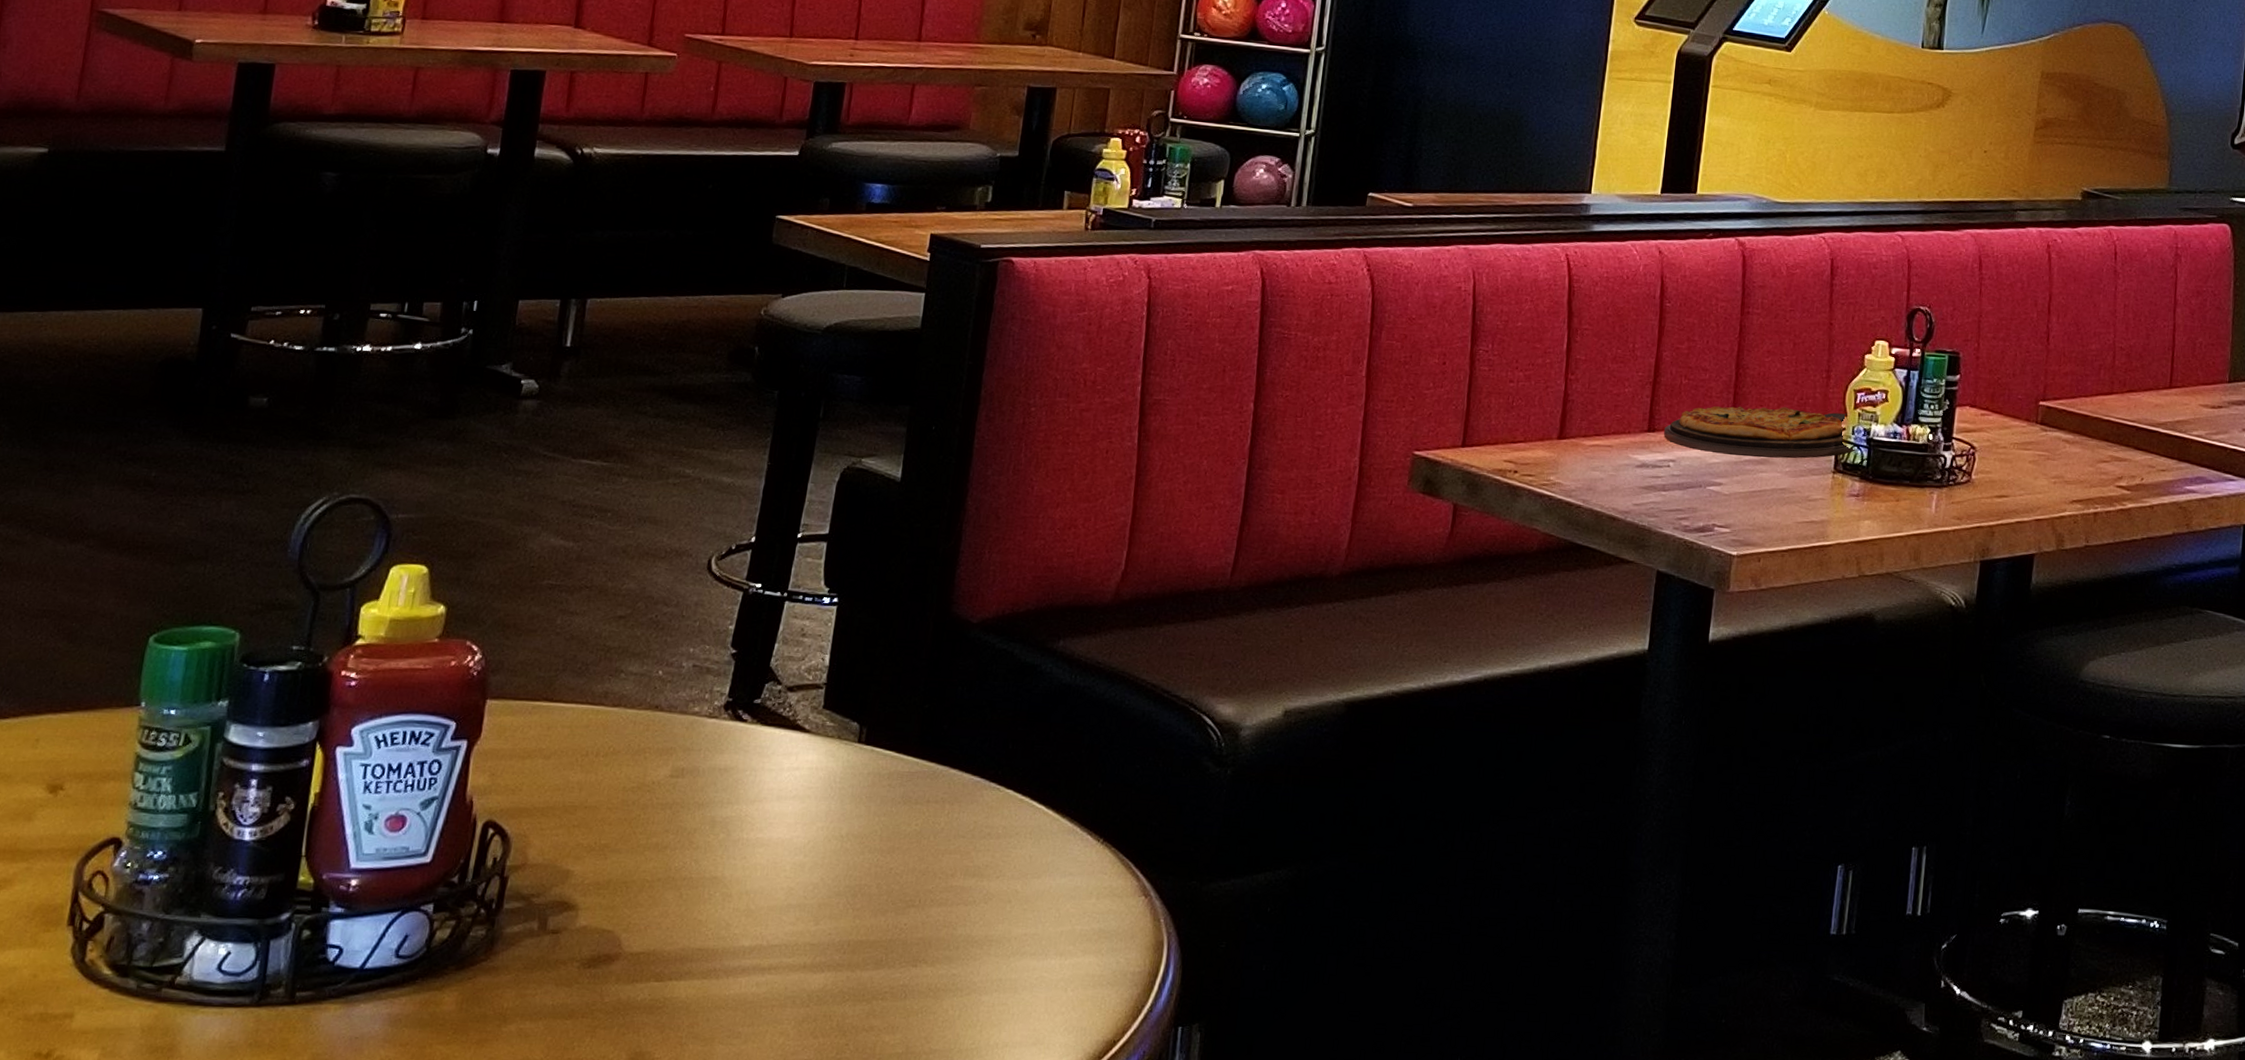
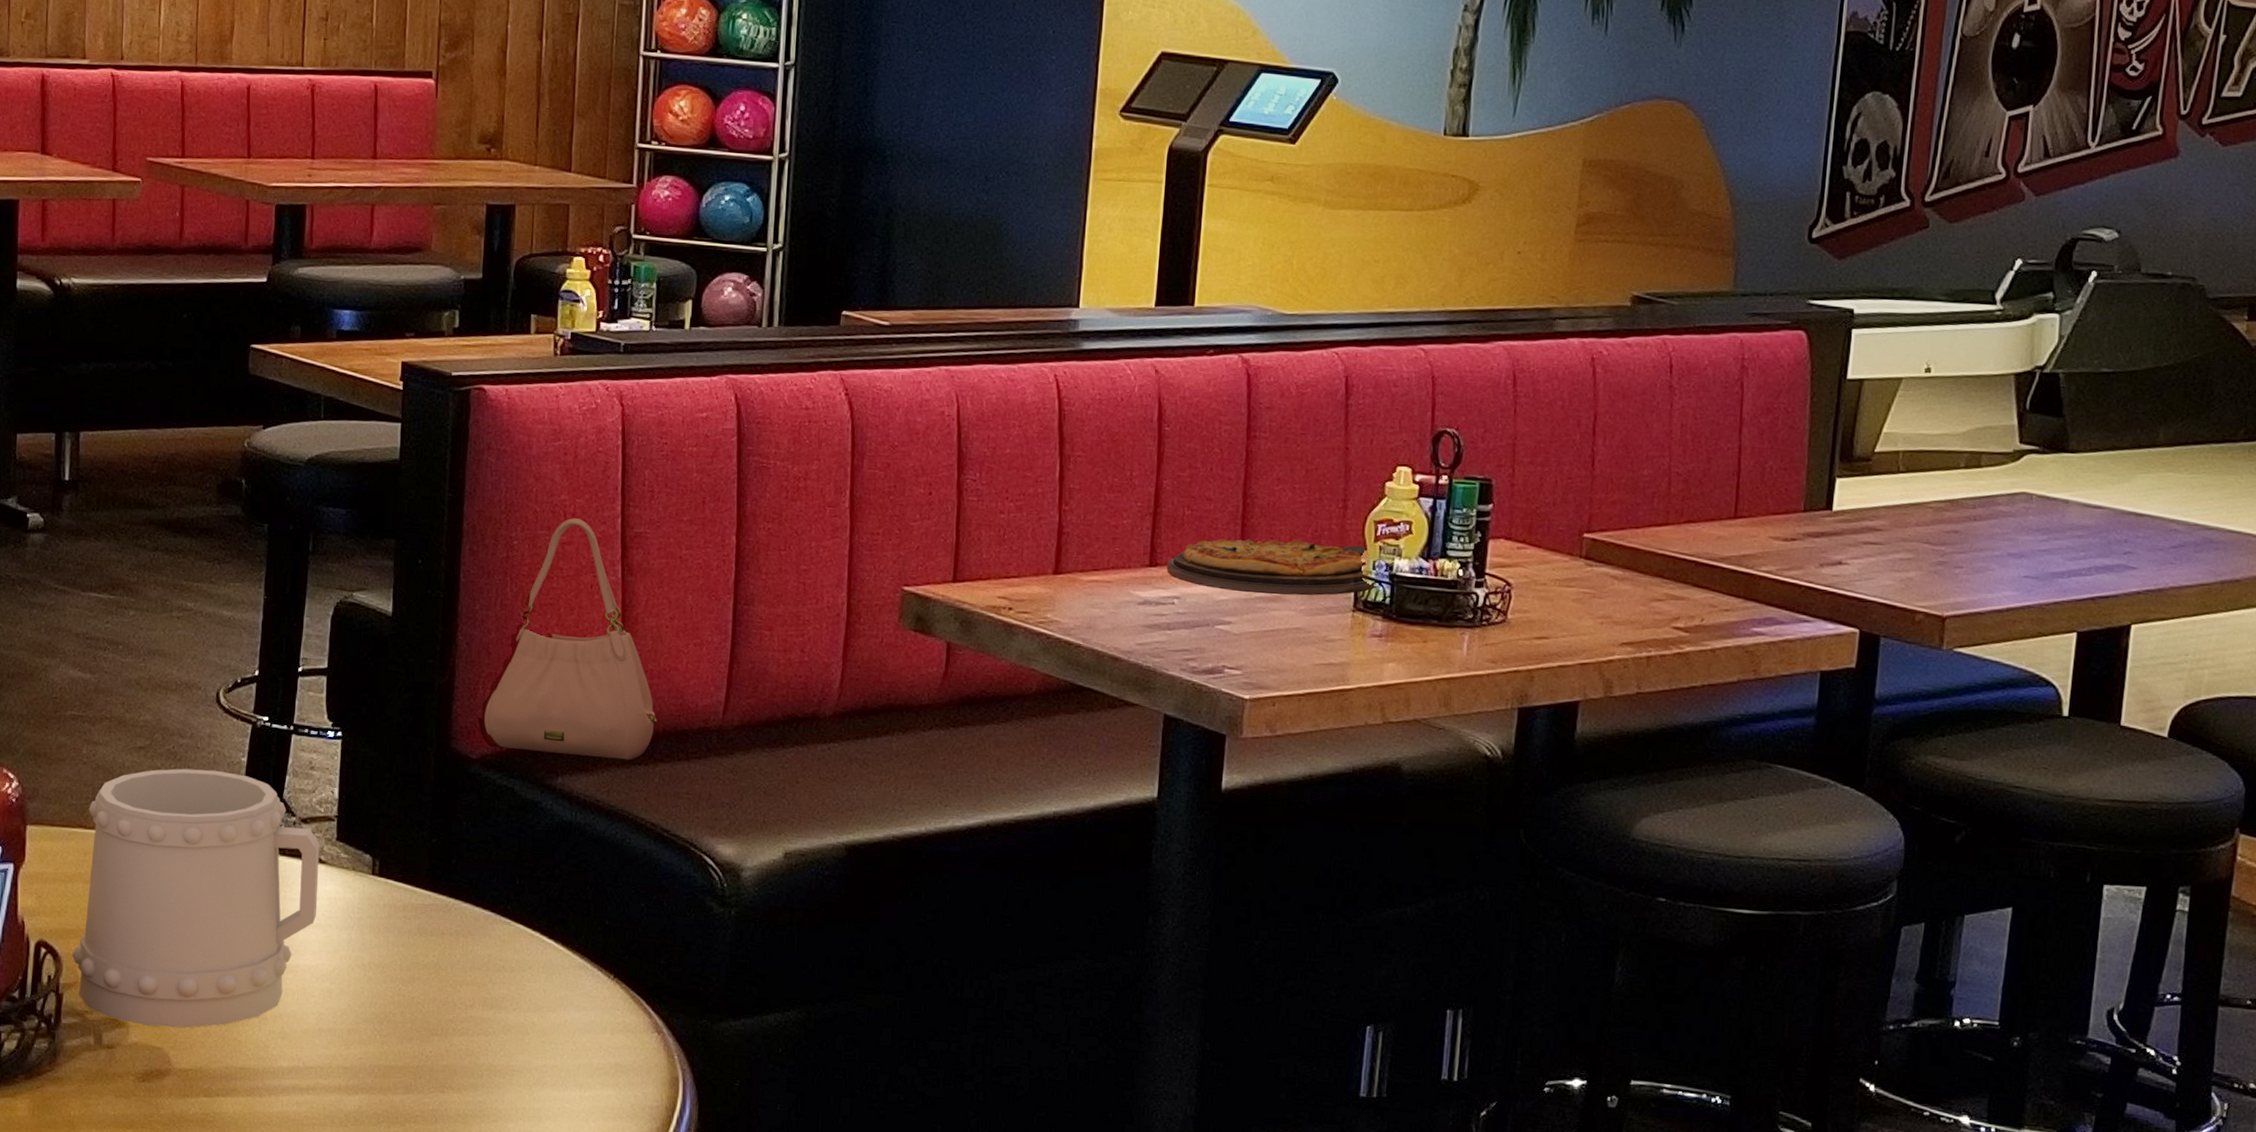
beer mug: none [522,637,805,909] -> present [71,768,320,1028]
handbag: none [980,386,1164,622] -> present [477,518,657,760]

